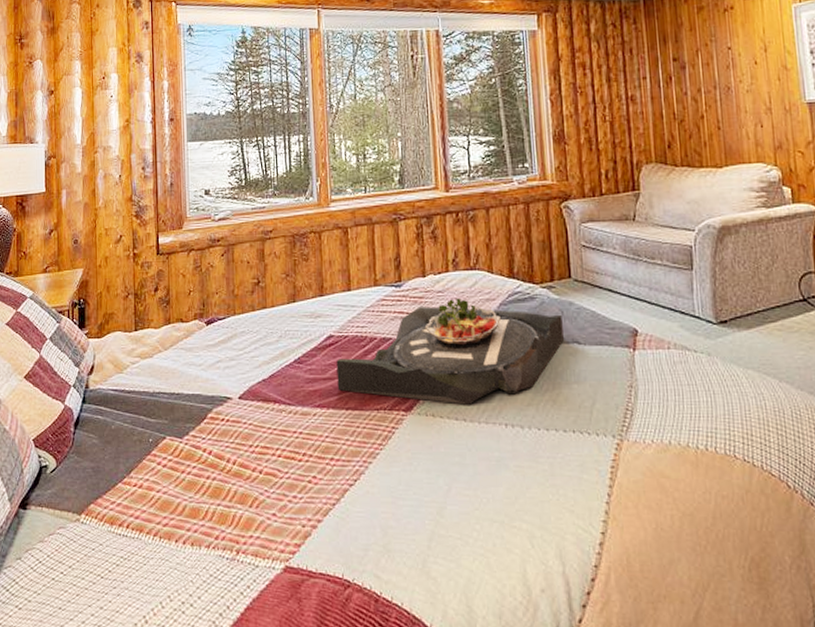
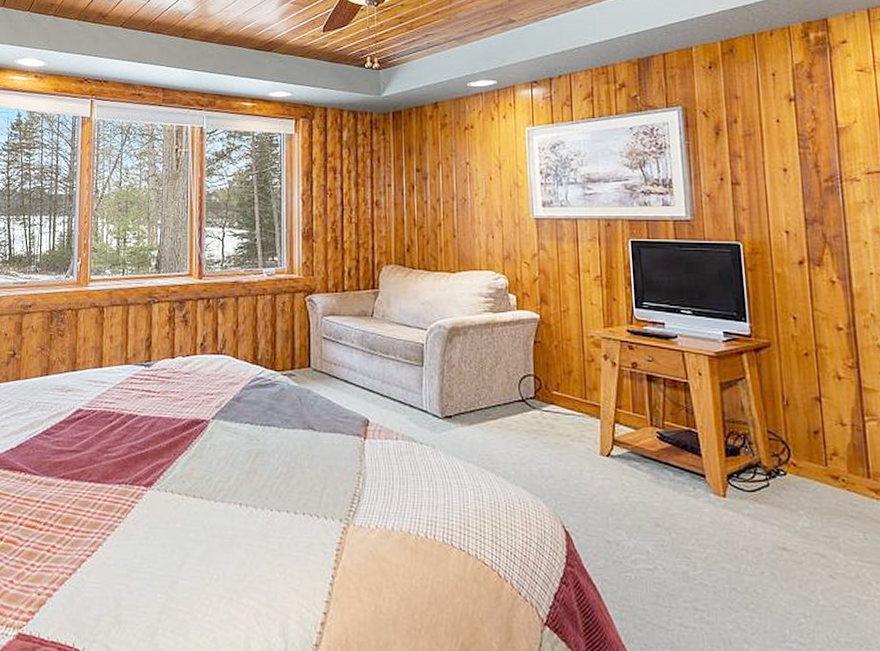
serving tray: present [336,297,565,405] -> none [82,380,301,484]

